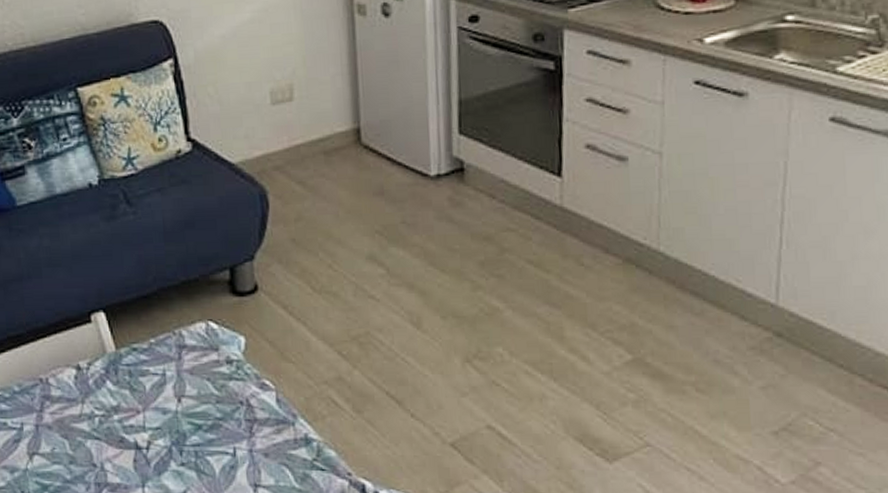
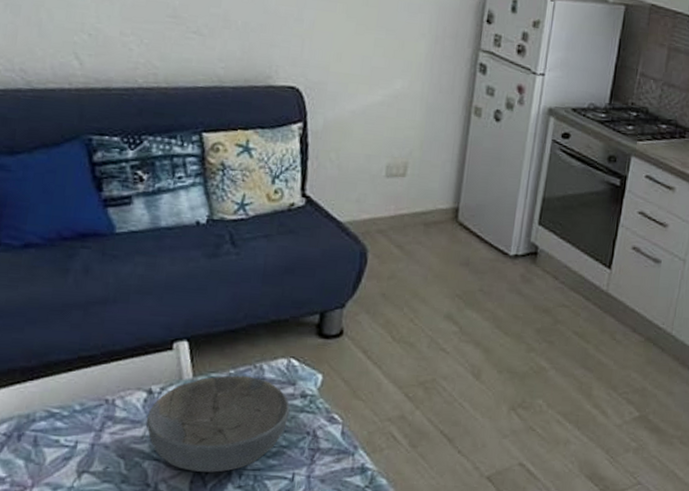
bowl: none [80,344,219,450] -> present [146,375,290,473]

